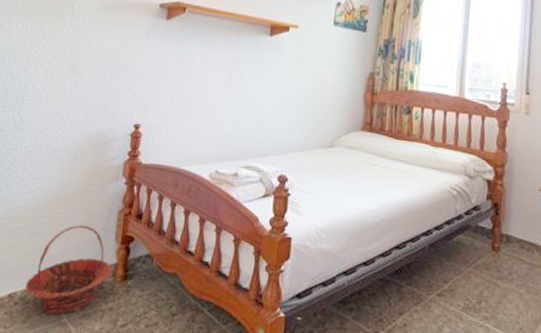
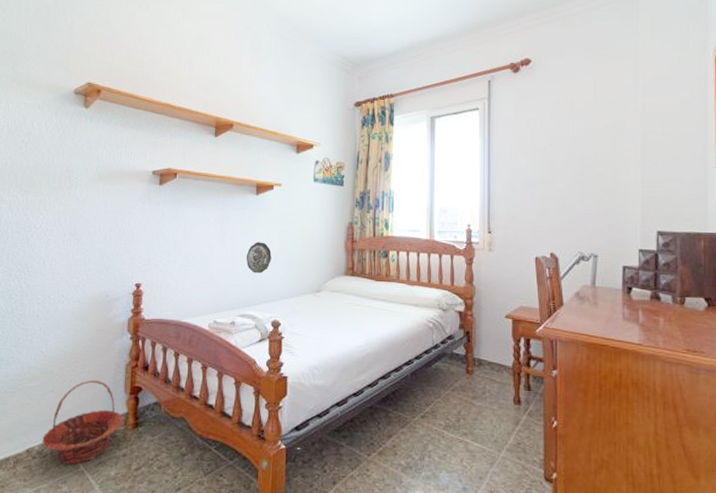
decorative plate: none [254,87,283,123] -> present [246,242,272,274]

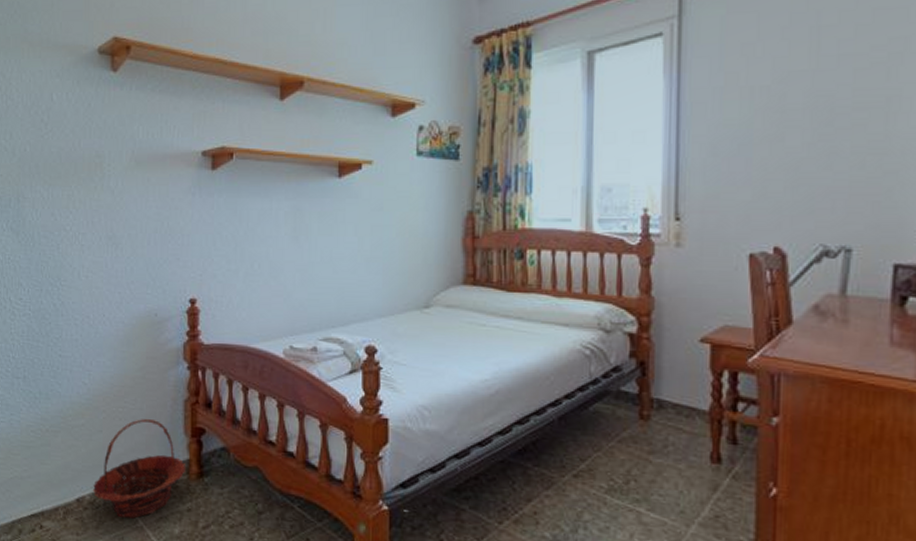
decorative plate: present [246,242,272,274] -> none [328,241,362,284]

